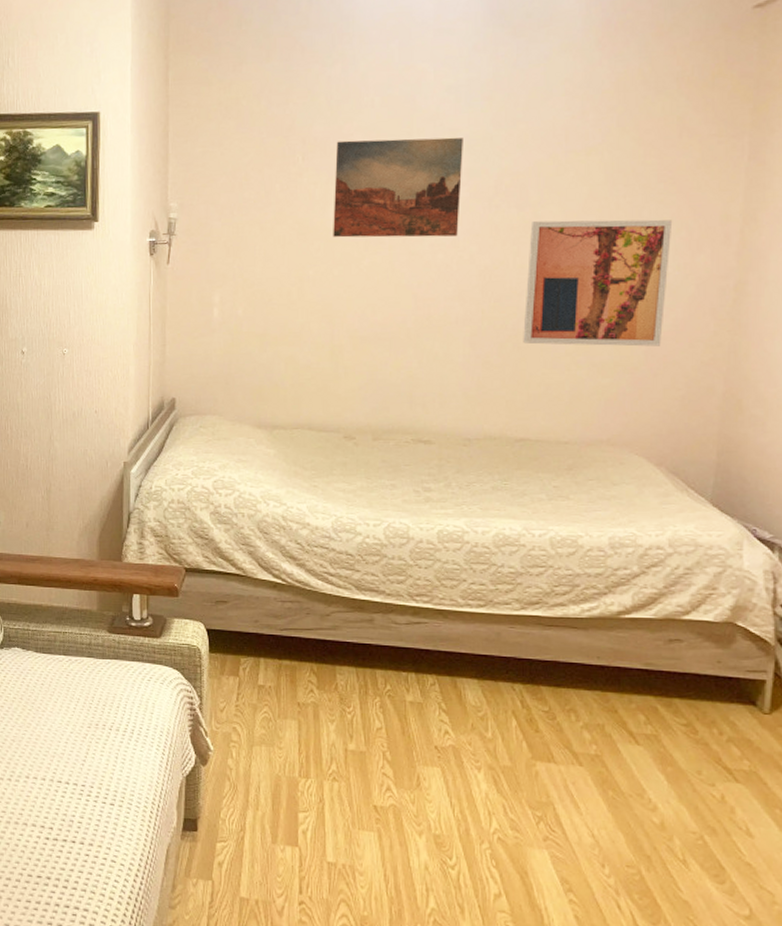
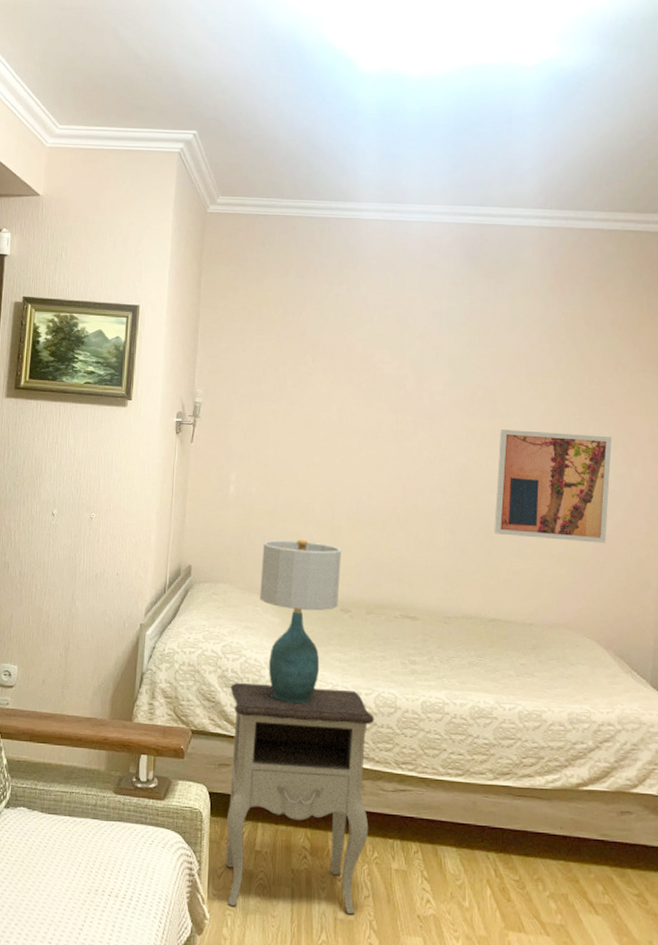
nightstand: none [224,518,385,746] -> present [225,682,375,915]
table lamp: none [252,364,343,538] -> present [260,540,341,704]
wall art: present [333,137,463,238] -> none [336,348,445,437]

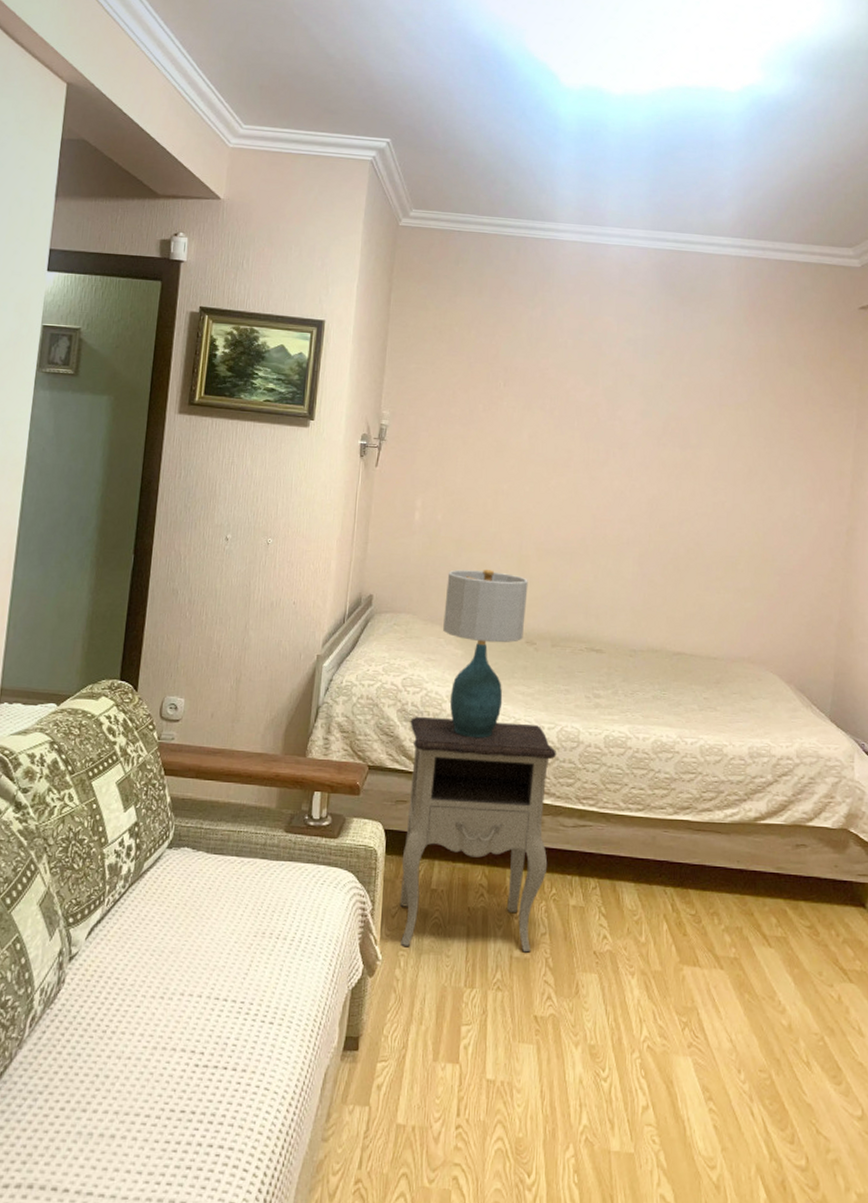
wall art: present [494,429,612,543] -> none [682,461,801,578]

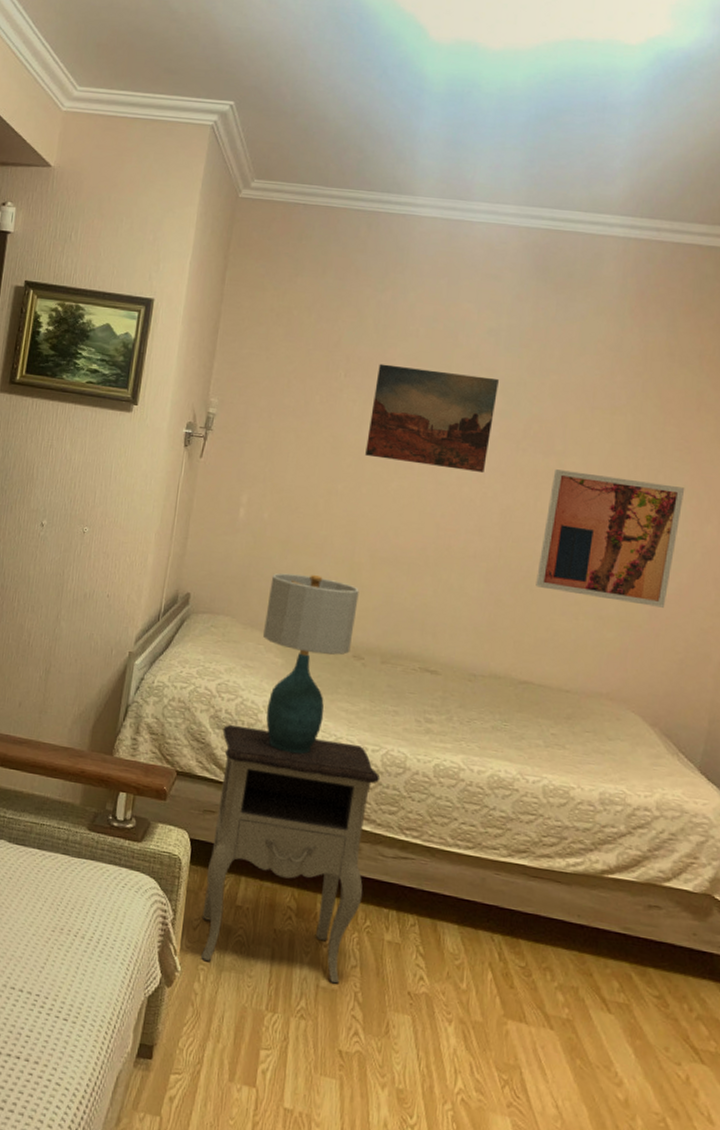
wall art: none [526,373,639,467] -> present [365,364,499,472]
wall art: none [682,461,801,578] -> present [536,469,685,608]

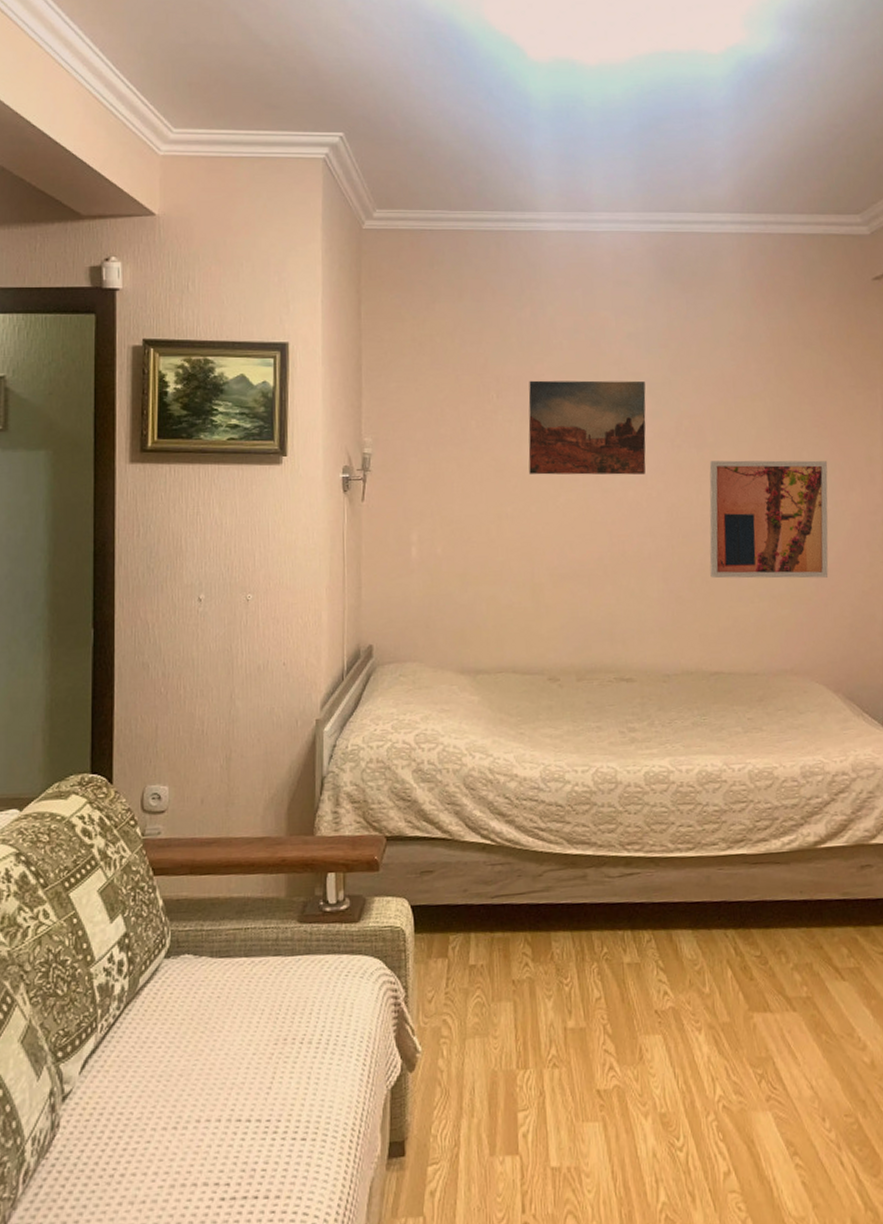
nightstand: present [201,724,381,984] -> none [428,769,596,1033]
table lamp: present [263,573,359,755] -> none [454,603,545,792]

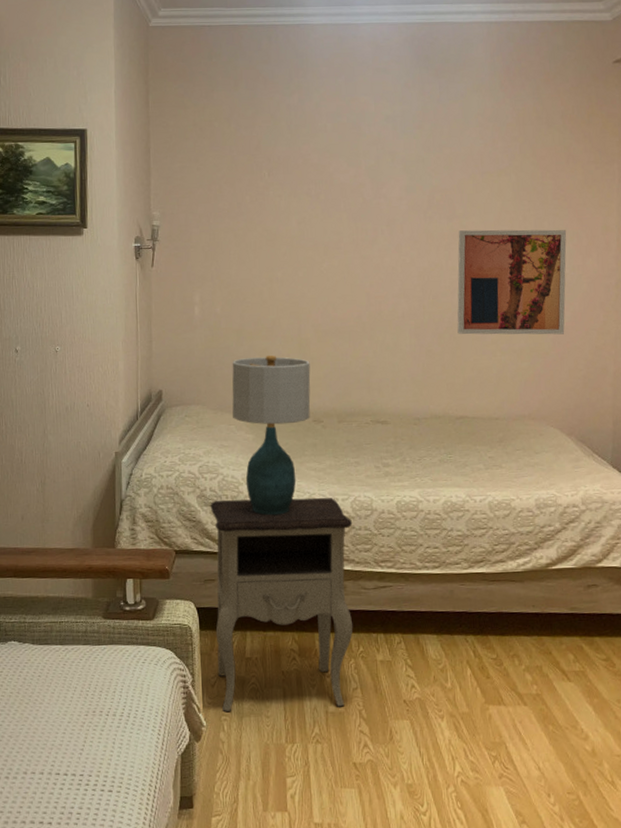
nightstand: none [428,769,596,1033] -> present [210,497,353,711]
table lamp: none [454,603,545,792] -> present [232,355,311,516]
wall art: present [528,380,646,475] -> none [296,159,402,244]

